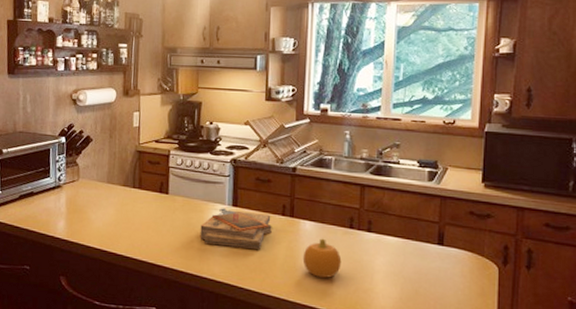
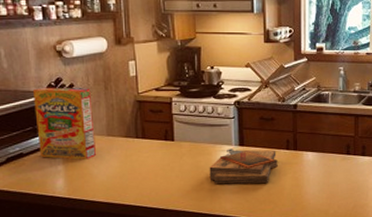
cereal box: none [47,132,97,204] -> present [32,87,96,160]
fruit: present [302,238,342,278] -> none [307,166,341,200]

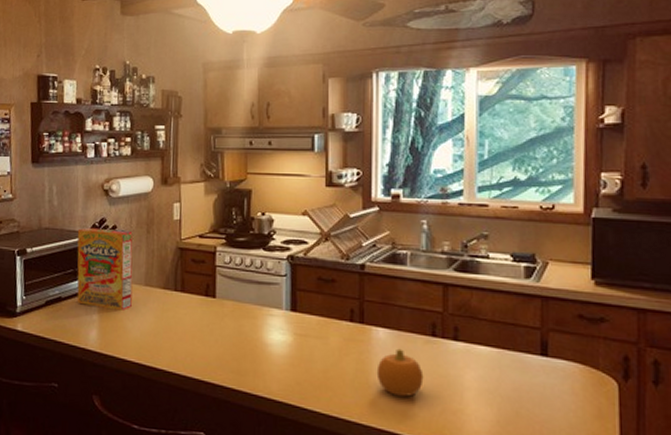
clipboard: present [209,148,278,184] -> none [253,313,338,362]
fruit: none [307,166,341,200] -> present [376,348,424,397]

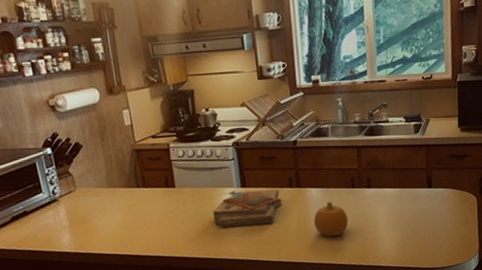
cereal box: present [77,227,133,311] -> none [30,141,99,215]
clipboard: none [253,313,338,362] -> present [213,189,282,227]

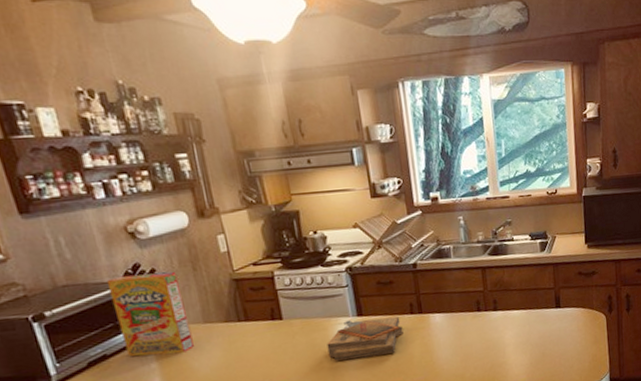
cereal box: none [30,141,99,215] -> present [106,271,194,357]
fruit: present [313,201,349,237] -> none [438,327,475,365]

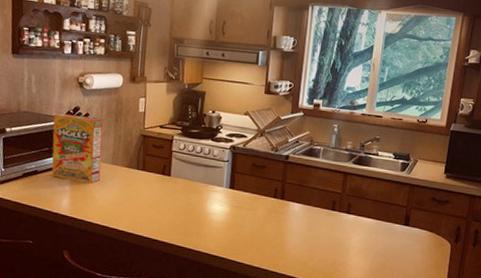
clipboard: present [326,316,403,361] -> none [198,190,264,227]

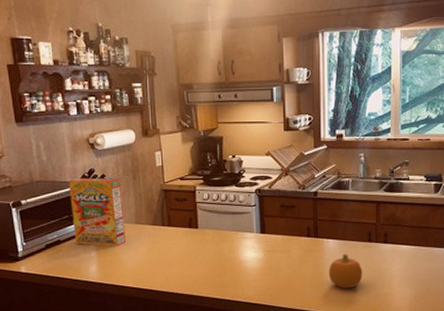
fruit: none [289,218,323,253] -> present [328,253,363,288]

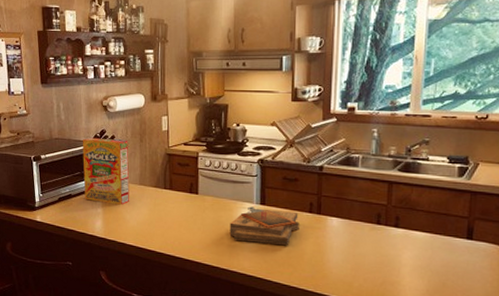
clipboard: none [232,236,299,271] -> present [229,206,299,245]
fruit: present [328,253,363,288] -> none [330,234,369,272]

